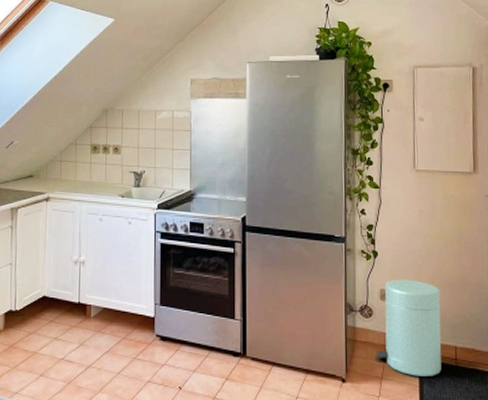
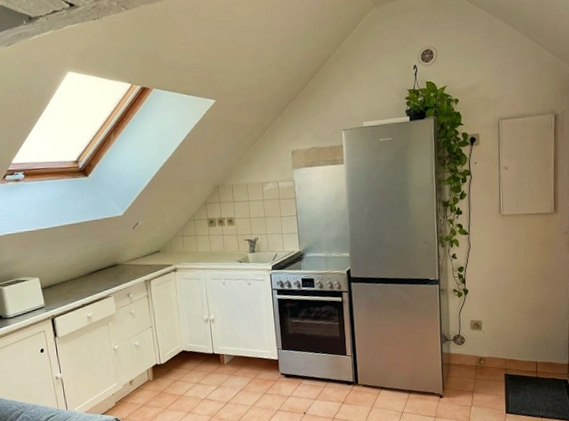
trash can: present [376,279,442,376] -> none [468,310,524,388]

